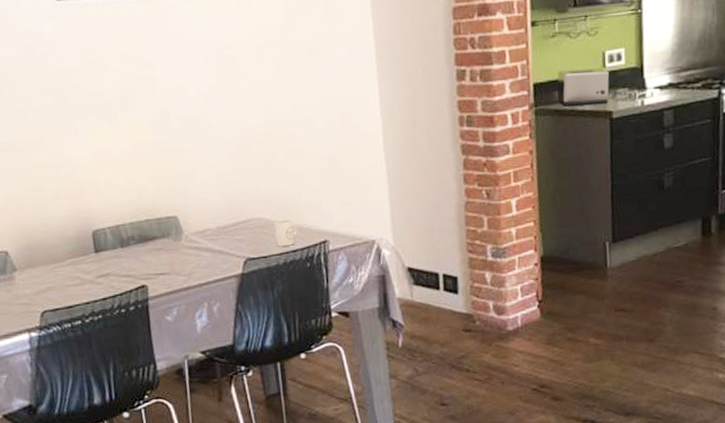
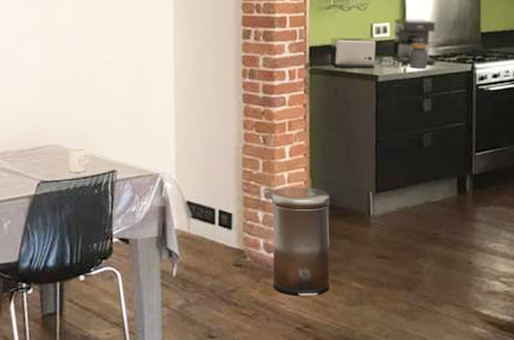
pedal bin: none [500,242,565,358] -> present [272,188,330,297]
coffee maker: none [628,40,677,96] -> present [392,18,436,65]
jar: none [647,69,669,100] -> present [409,43,428,69]

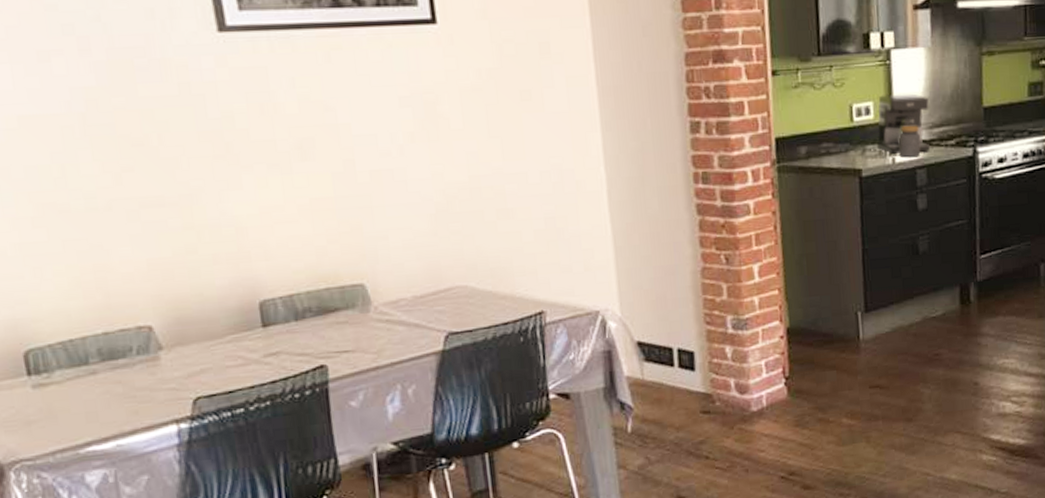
mug: present [68,148,89,172] -> none [480,287,508,319]
pedal bin: present [272,188,330,297] -> none [741,312,816,442]
toaster: present [330,37,377,69] -> none [801,122,858,163]

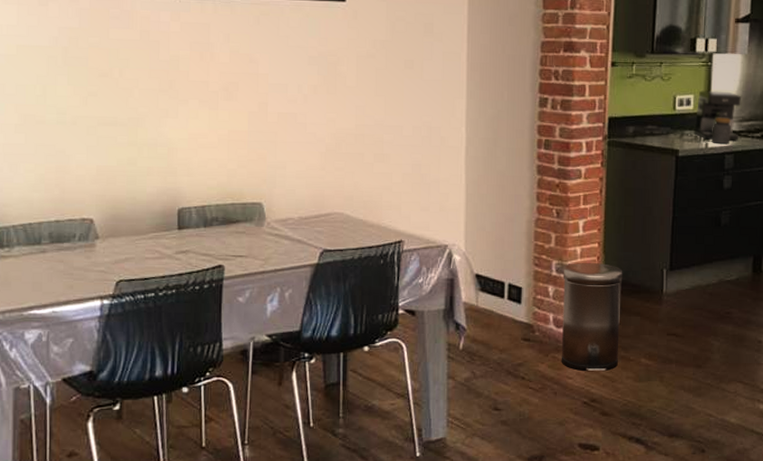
pedal bin: none [741,312,816,442] -> present [561,263,623,372]

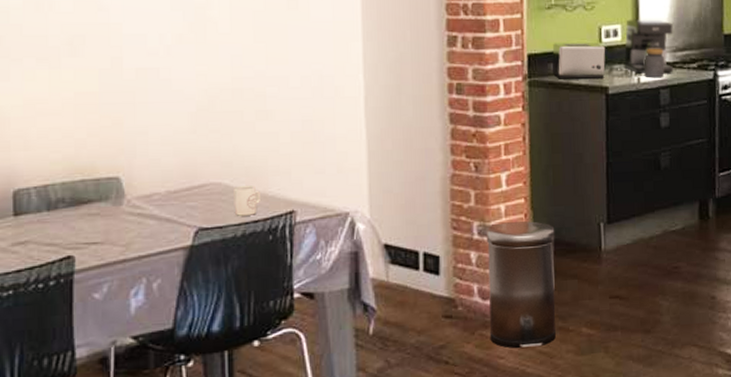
mug: none [353,217,375,242] -> present [233,186,260,216]
toaster: none [629,108,679,143] -> present [552,42,606,80]

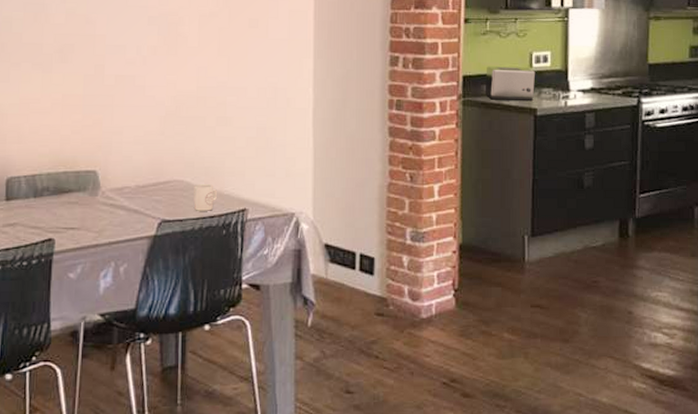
pedal bin: present [487,221,556,349] -> none [417,230,482,349]
coffee maker: present [624,19,673,74] -> none [552,47,600,98]
jar: present [644,48,665,78] -> none [571,74,592,103]

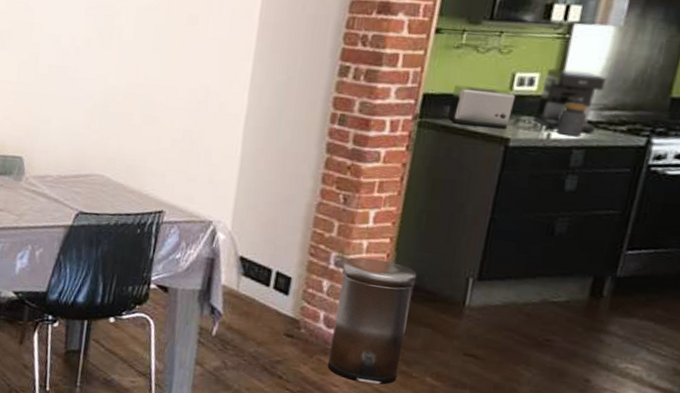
mug: present [193,184,217,211] -> none [111,181,136,209]
pedal bin: none [417,230,482,349] -> present [327,258,417,386]
coffee maker: none [552,47,600,98] -> present [534,68,606,133]
jar: none [571,74,592,103] -> present [556,102,587,137]

